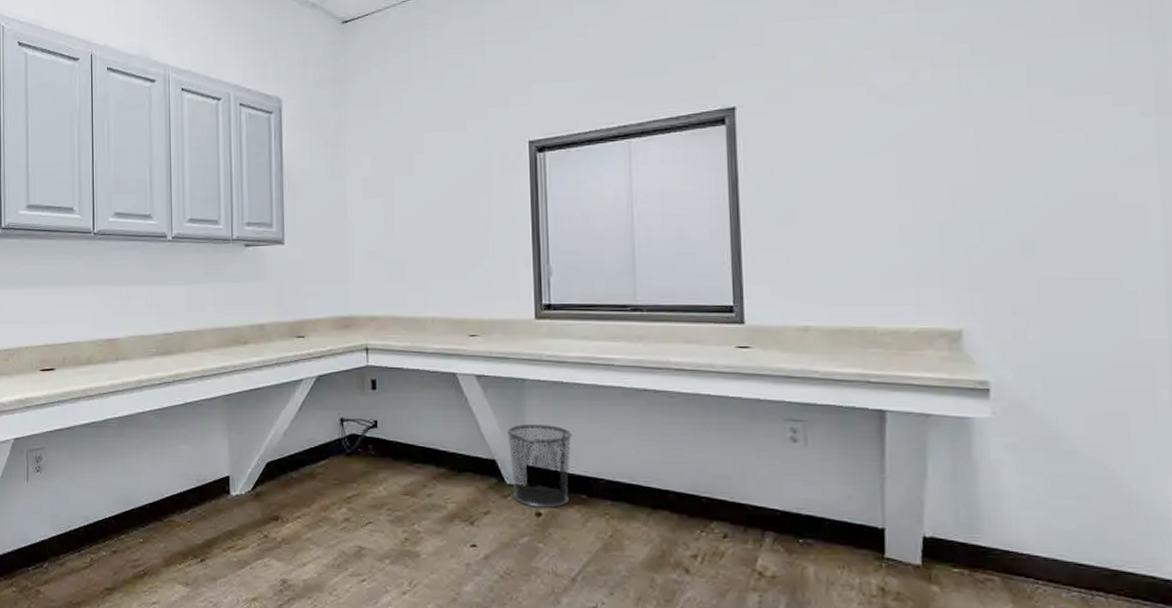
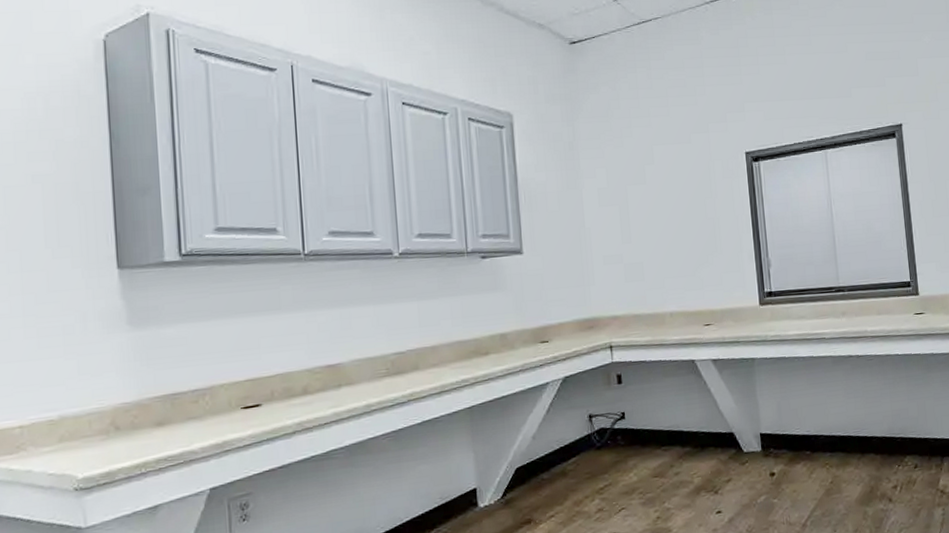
waste bin: present [507,424,572,508] -> none [742,395,796,469]

